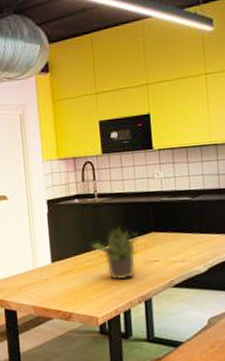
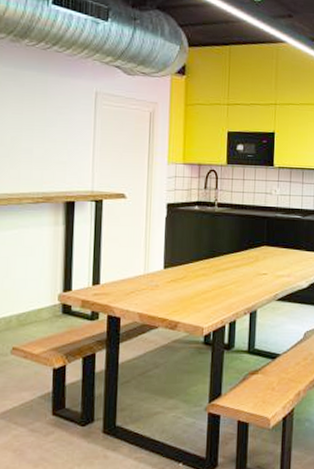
potted plant: present [91,226,137,280] -> none [205,237,250,291]

